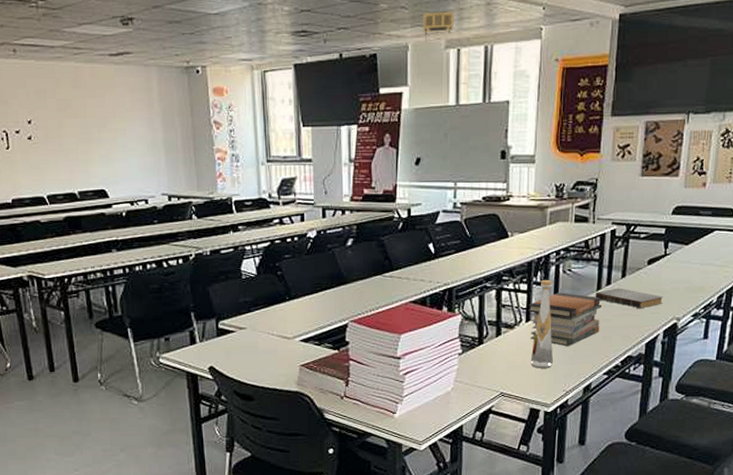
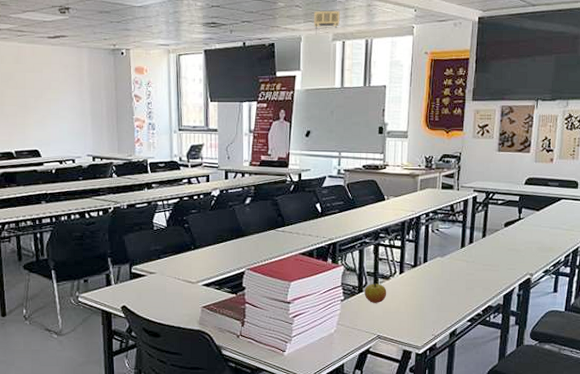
apple: none [485,334,511,356] -> present [364,283,387,303]
book stack: present [527,292,602,347] -> none [401,249,465,297]
bottle: present [530,279,554,369] -> none [403,237,424,315]
book: present [595,288,663,309] -> none [459,246,518,265]

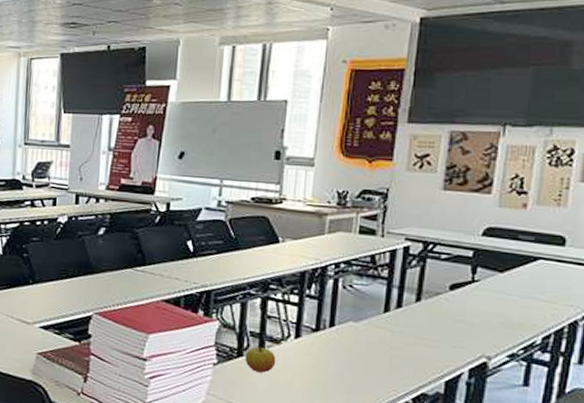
projector: present [314,10,340,35] -> none [196,9,231,38]

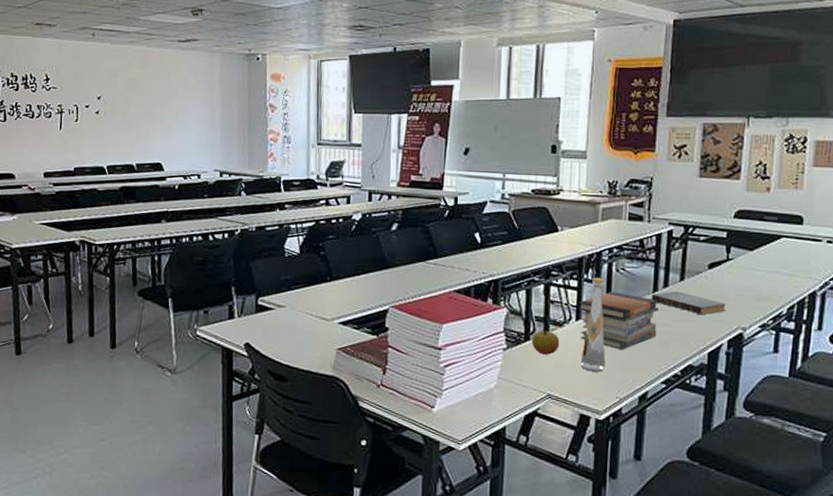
book stack: none [297,309,389,373] -> present [577,291,658,350]
bottle: none [298,293,330,395] -> present [580,277,606,372]
book: none [381,312,469,341] -> present [651,291,726,315]

